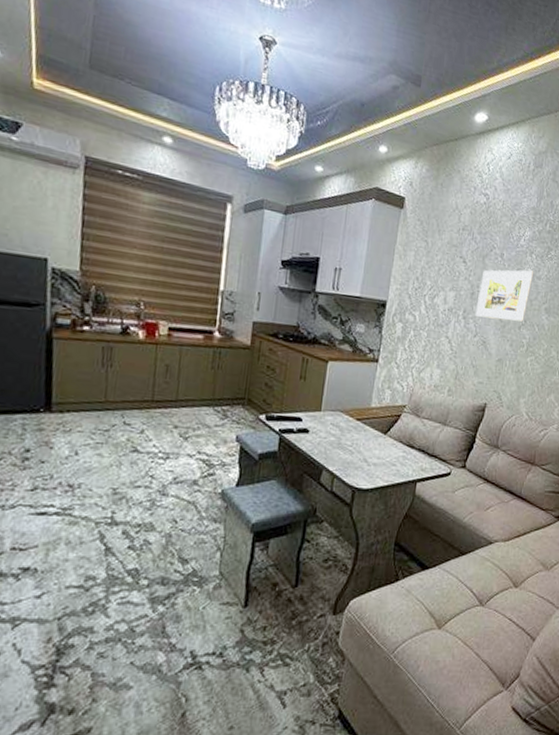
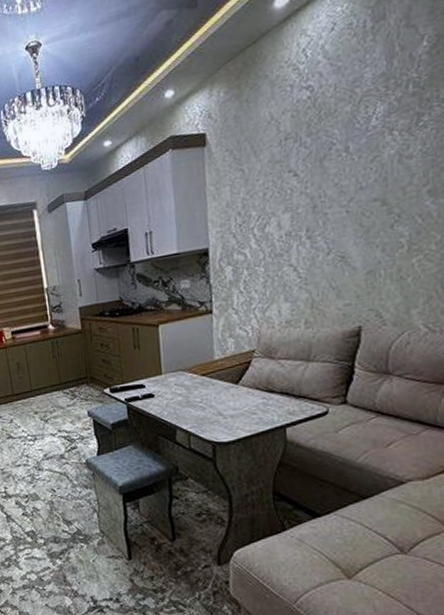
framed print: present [475,270,534,322] -> none [322,151,402,231]

